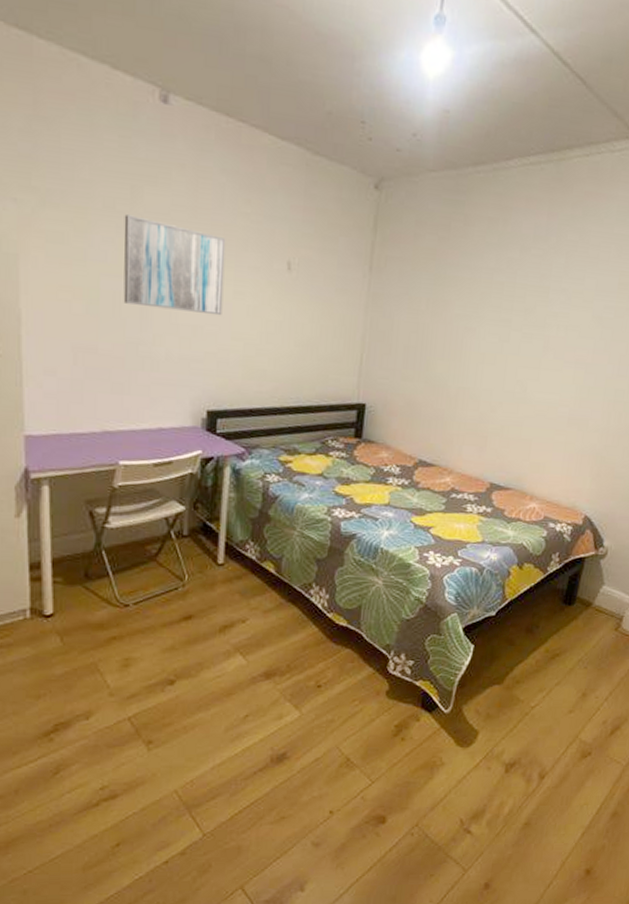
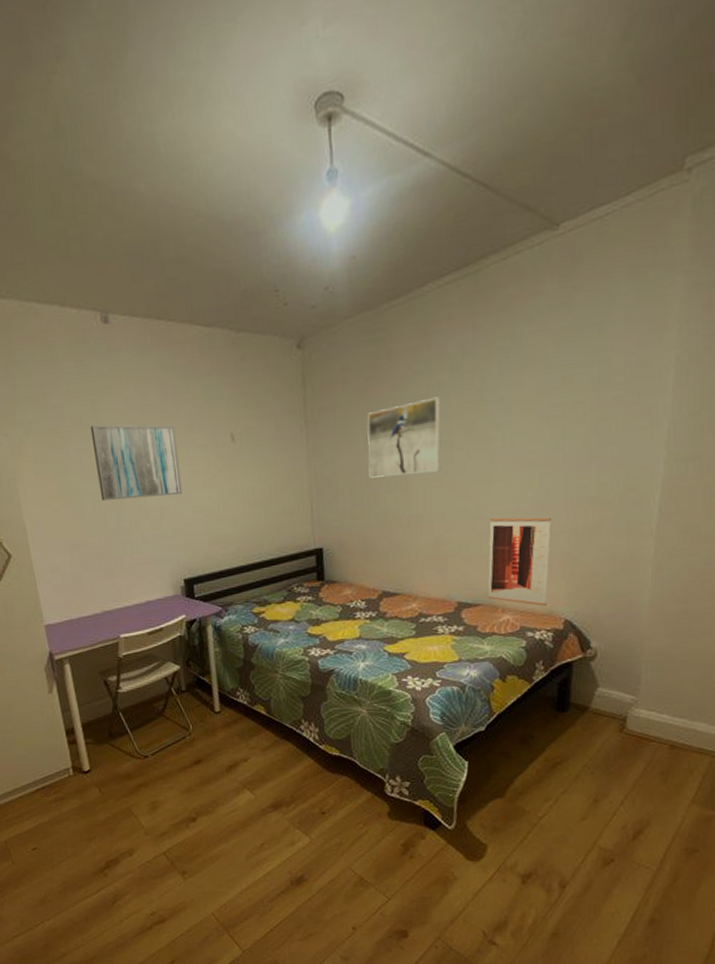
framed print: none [425,273,507,349] -> present [367,396,441,478]
wall art: none [519,405,589,500] -> present [487,517,551,606]

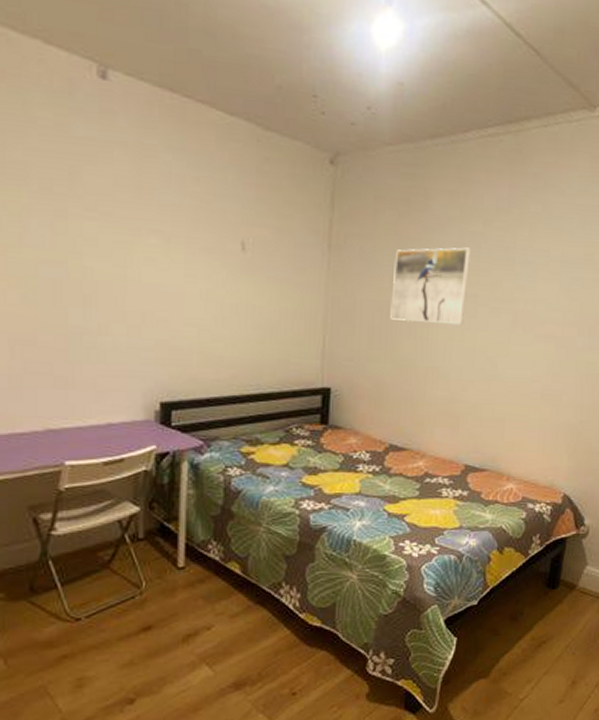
wall art: present [90,424,183,501] -> none [62,196,175,301]
wall art: present [487,517,551,606] -> none [494,381,562,478]

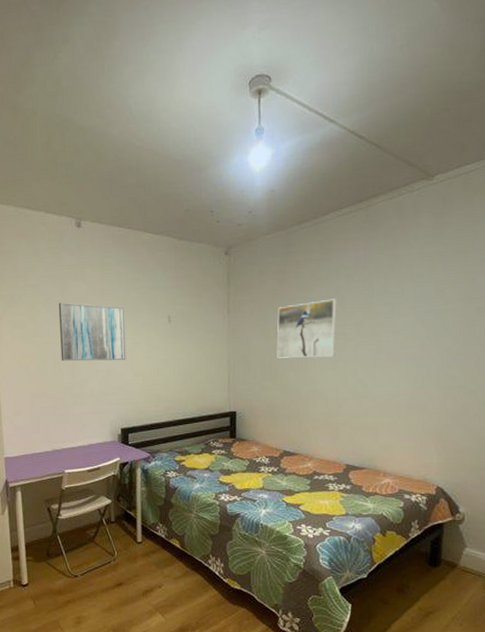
wall art: none [62,196,175,301] -> present [58,302,126,362]

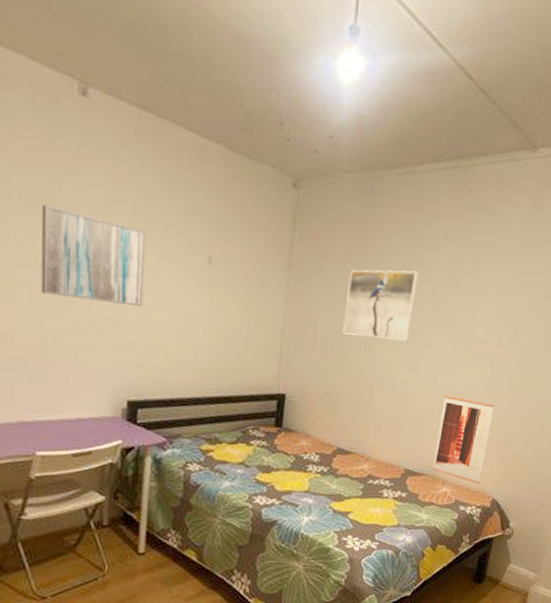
wall art: none [371,397,426,473] -> present [431,395,495,484]

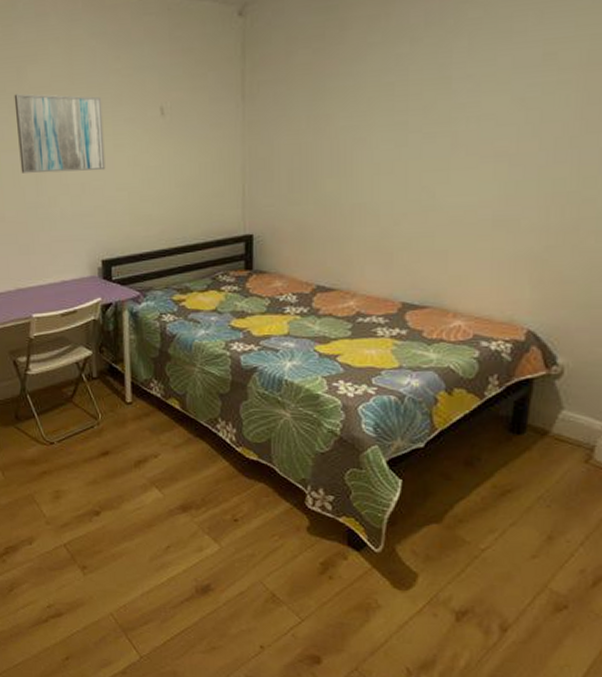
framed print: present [342,270,419,342] -> none [310,72,397,161]
wall art: present [431,395,495,484] -> none [437,210,519,313]

